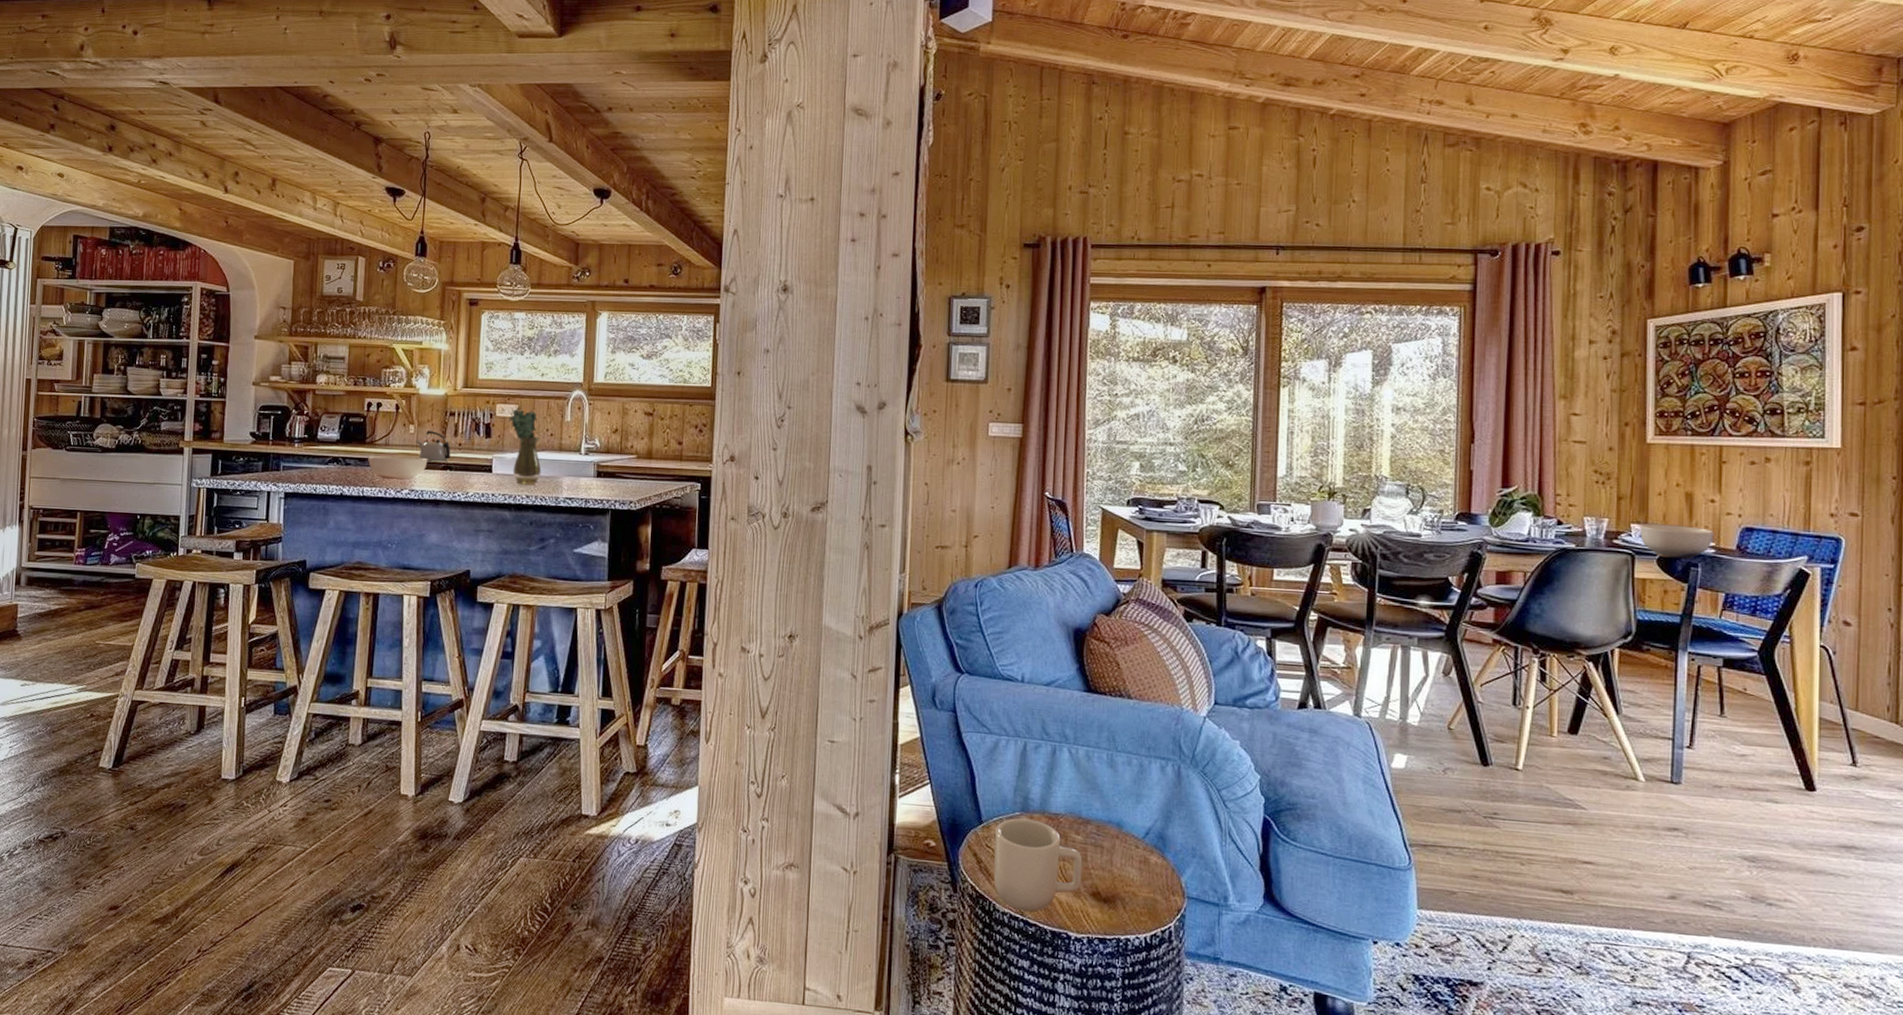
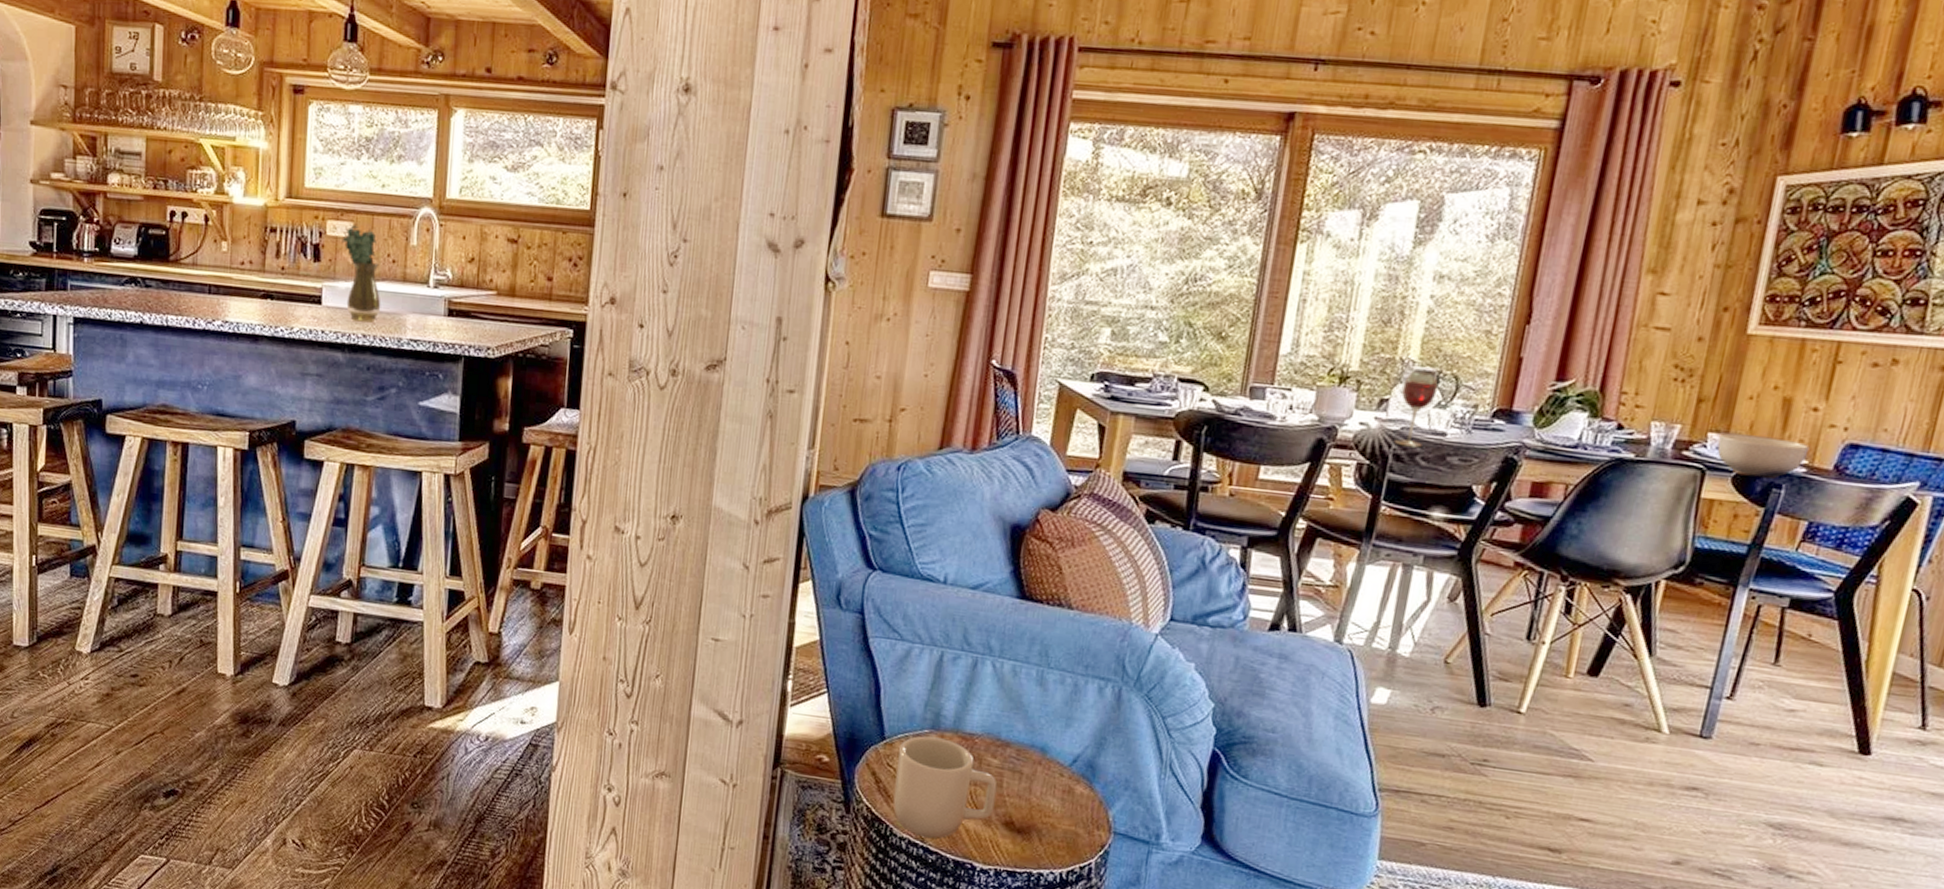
bowl: present [367,456,428,480] -> none [171,277,244,309]
kettle: present [416,431,451,463] -> none [230,249,272,290]
wineglass: none [1380,483,1409,548] -> present [1395,368,1438,448]

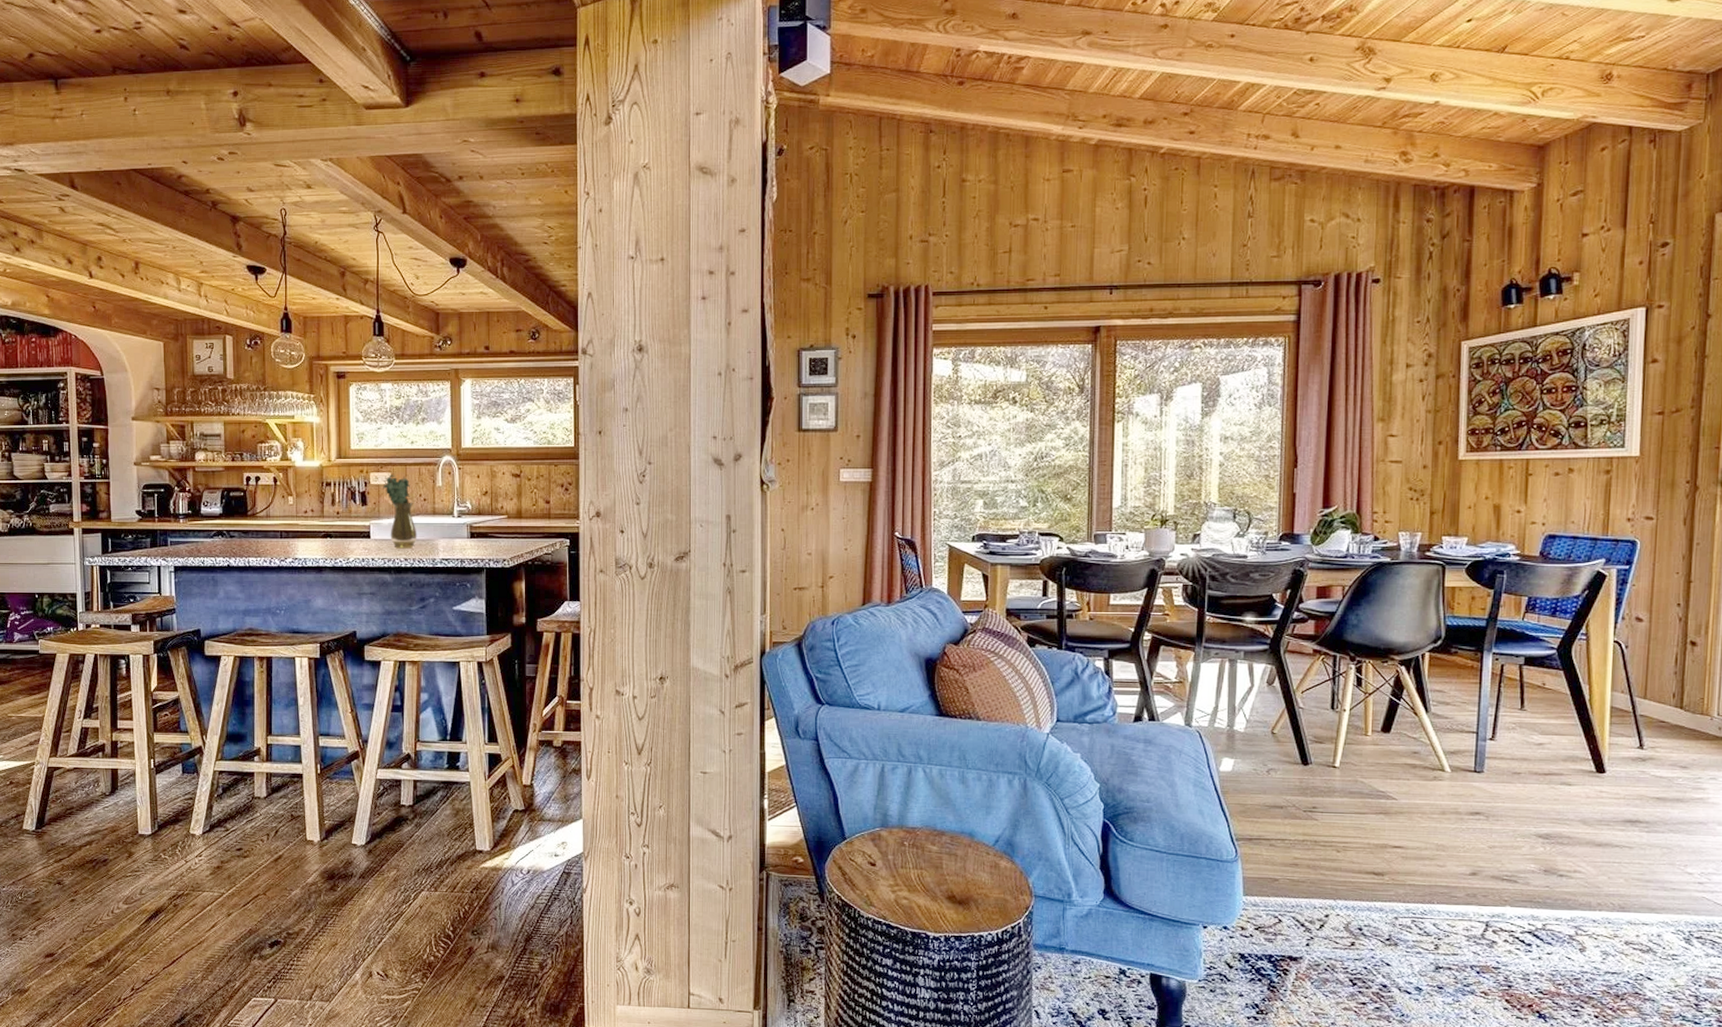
mug: present [892,736,998,839] -> none [857,833,939,916]
wineglass: present [1395,368,1438,448] -> none [1209,509,1236,569]
bowl: present [1717,432,1810,480] -> none [1450,535,1519,568]

